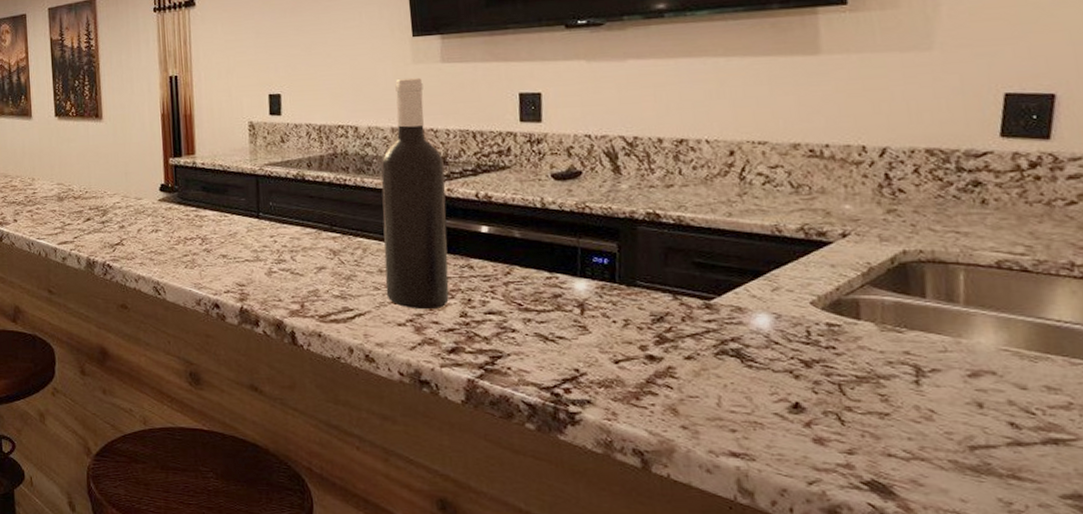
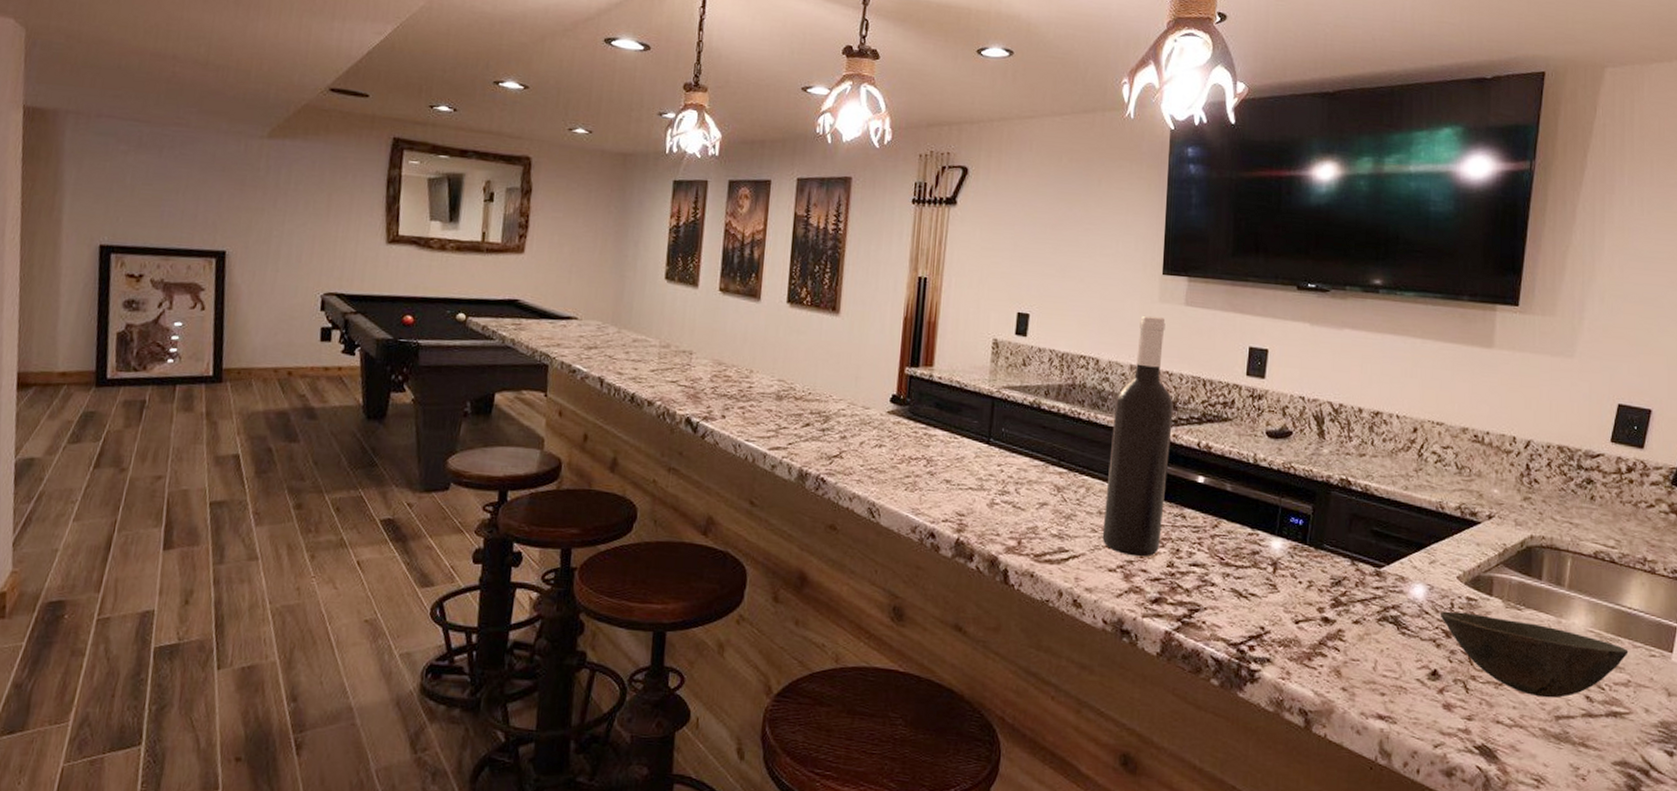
bowl: none [793,339,1065,427] -> present [1440,611,1629,698]

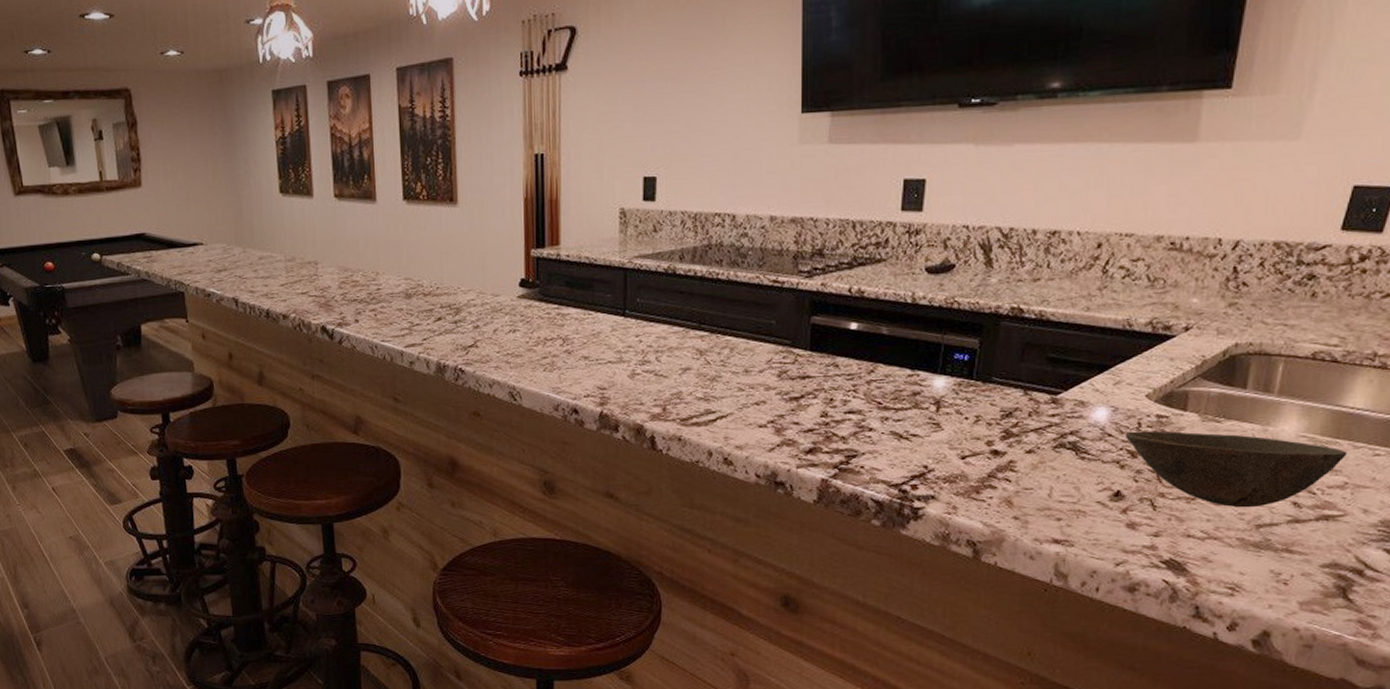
wine bottle: present [1102,315,1174,557] -> none [750,160,820,410]

